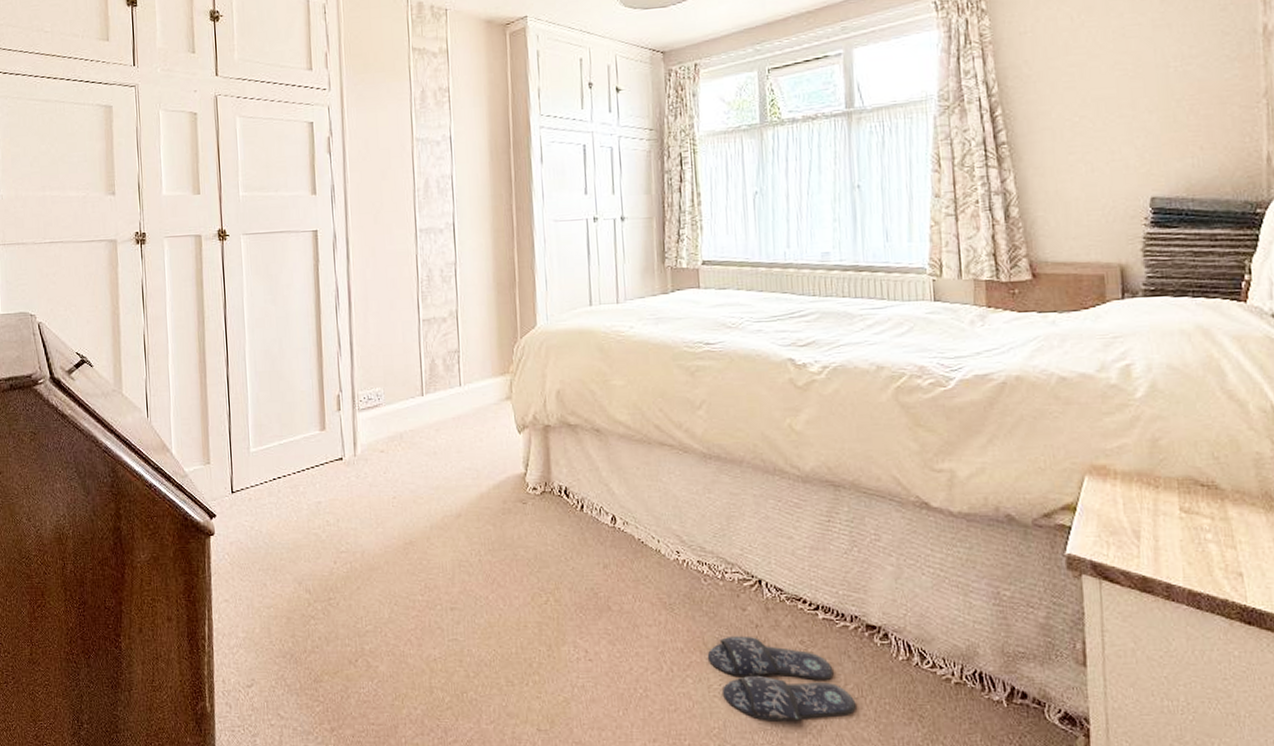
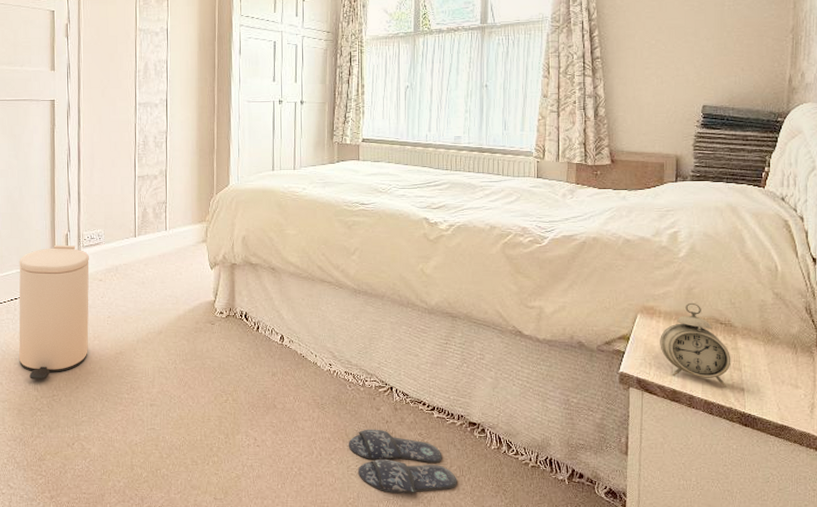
pedal bin: none [281,408,370,579] -> present [18,244,89,380]
alarm clock: none [1118,458,1221,572] -> present [660,302,731,387]

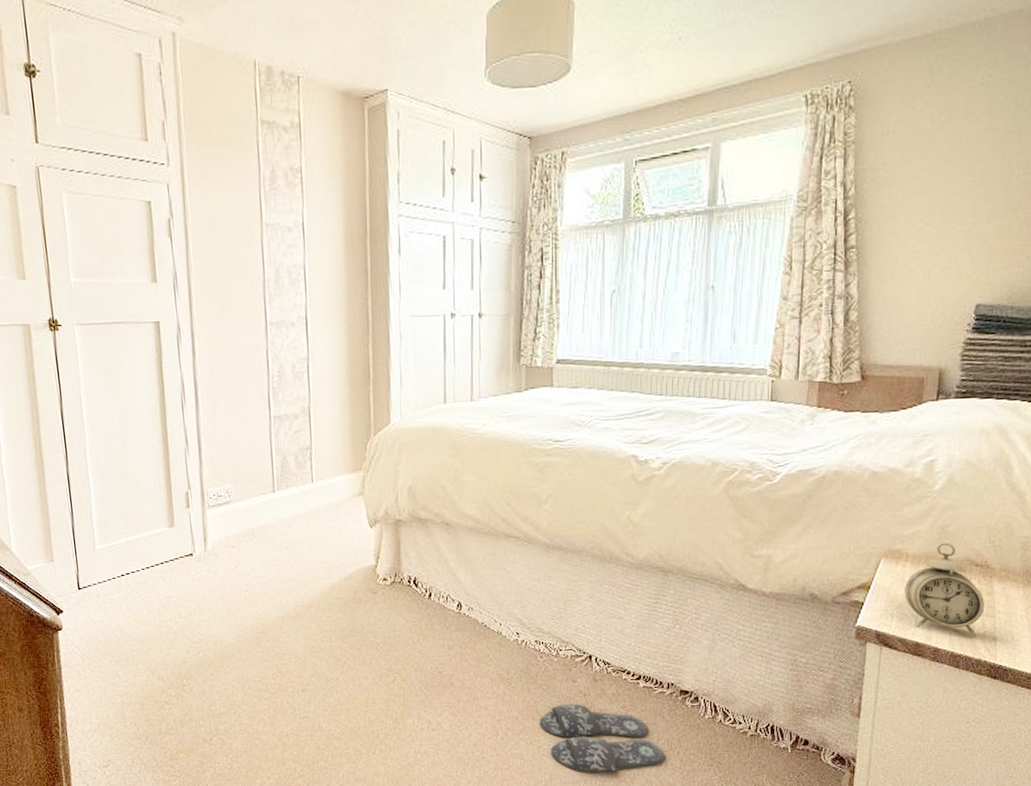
pedal bin: present [18,244,89,380] -> none [128,505,223,668]

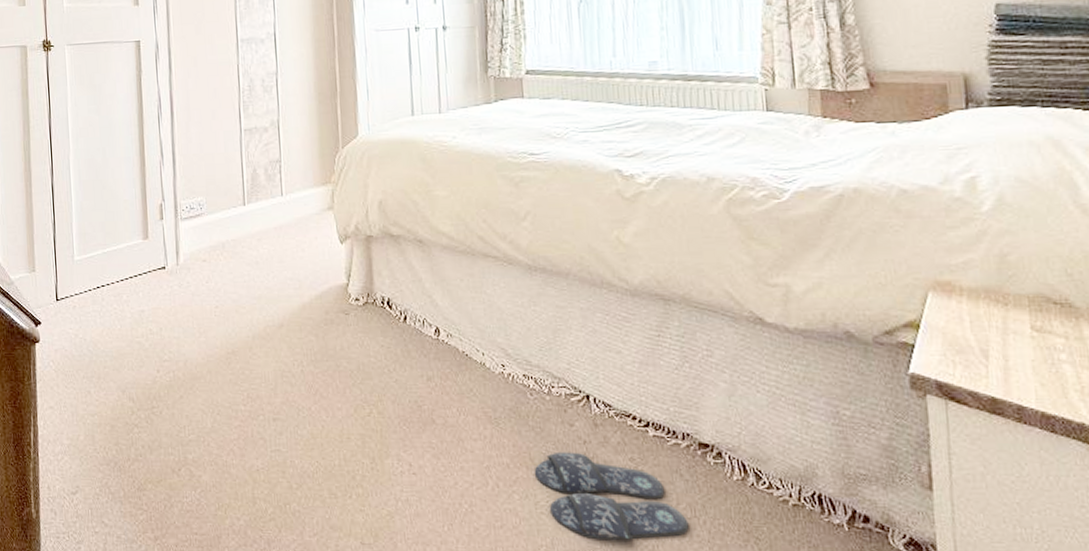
alarm clock: present [904,543,985,637] -> none [964,274,1077,394]

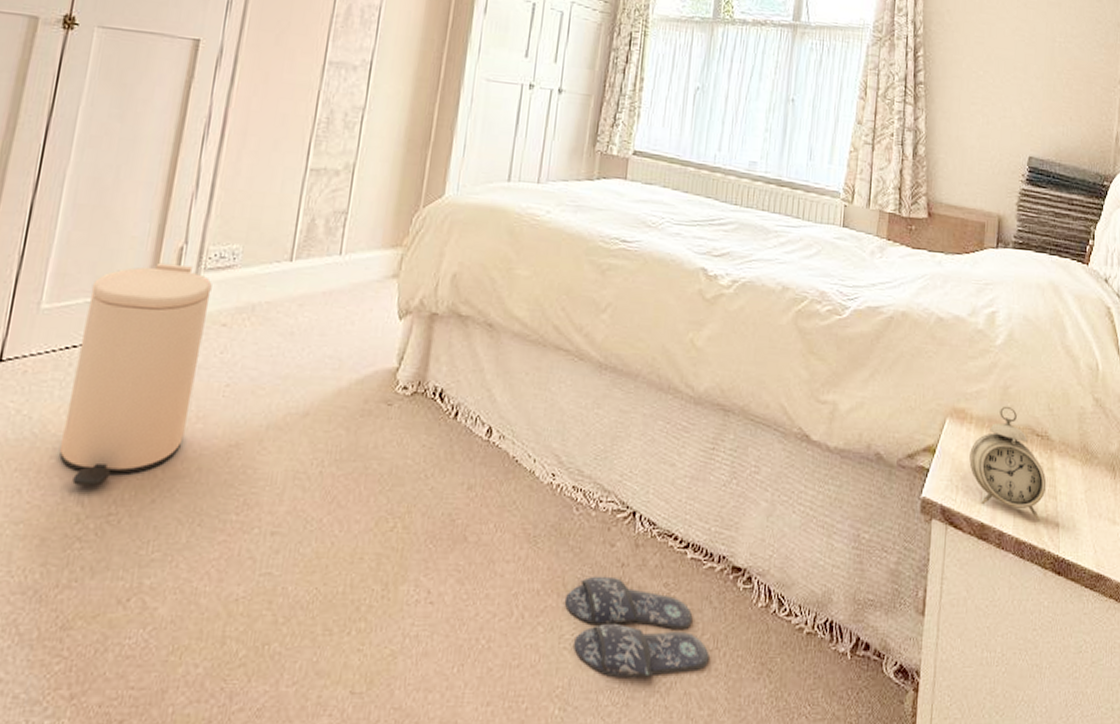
pedal bin: none [105,217,193,387] -> present [59,262,212,486]
alarm clock: none [964,274,1077,394] -> present [969,405,1047,521]

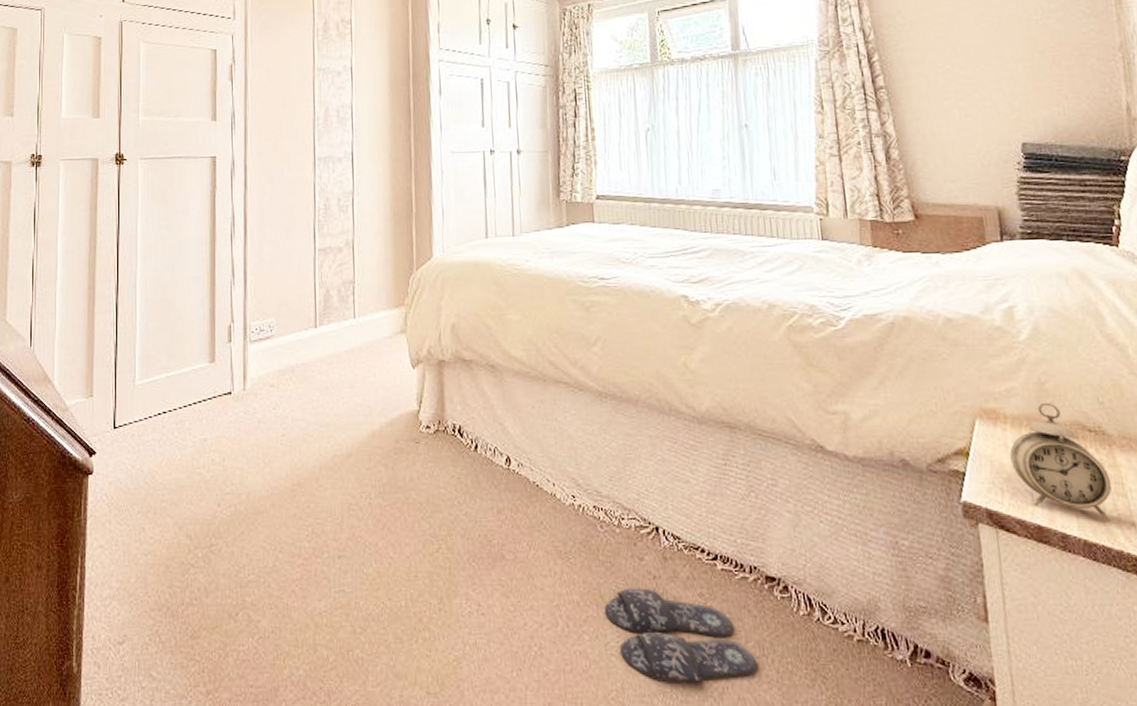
pedal bin: present [59,262,212,486] -> none [167,339,258,523]

